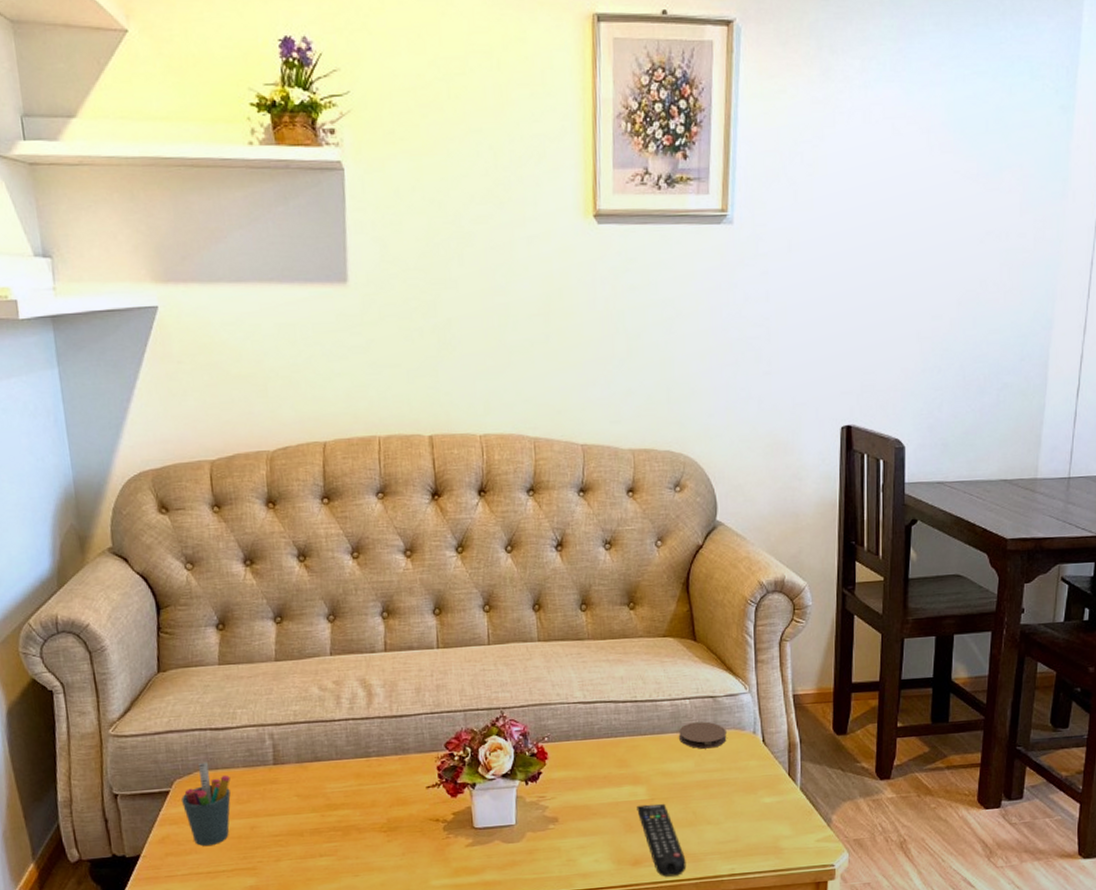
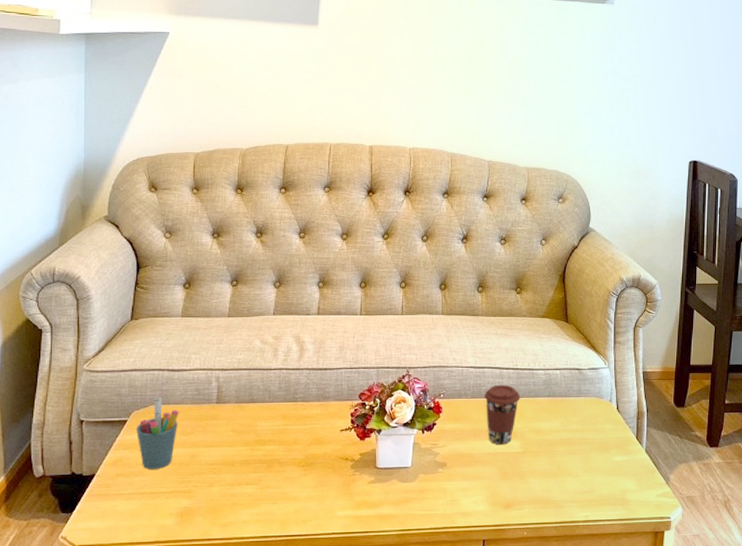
coffee cup: none [598,721,643,793] -> present [484,384,520,445]
remote control: present [637,803,686,877] -> none [511,456,549,520]
coaster: present [679,721,727,749] -> none [550,389,588,412]

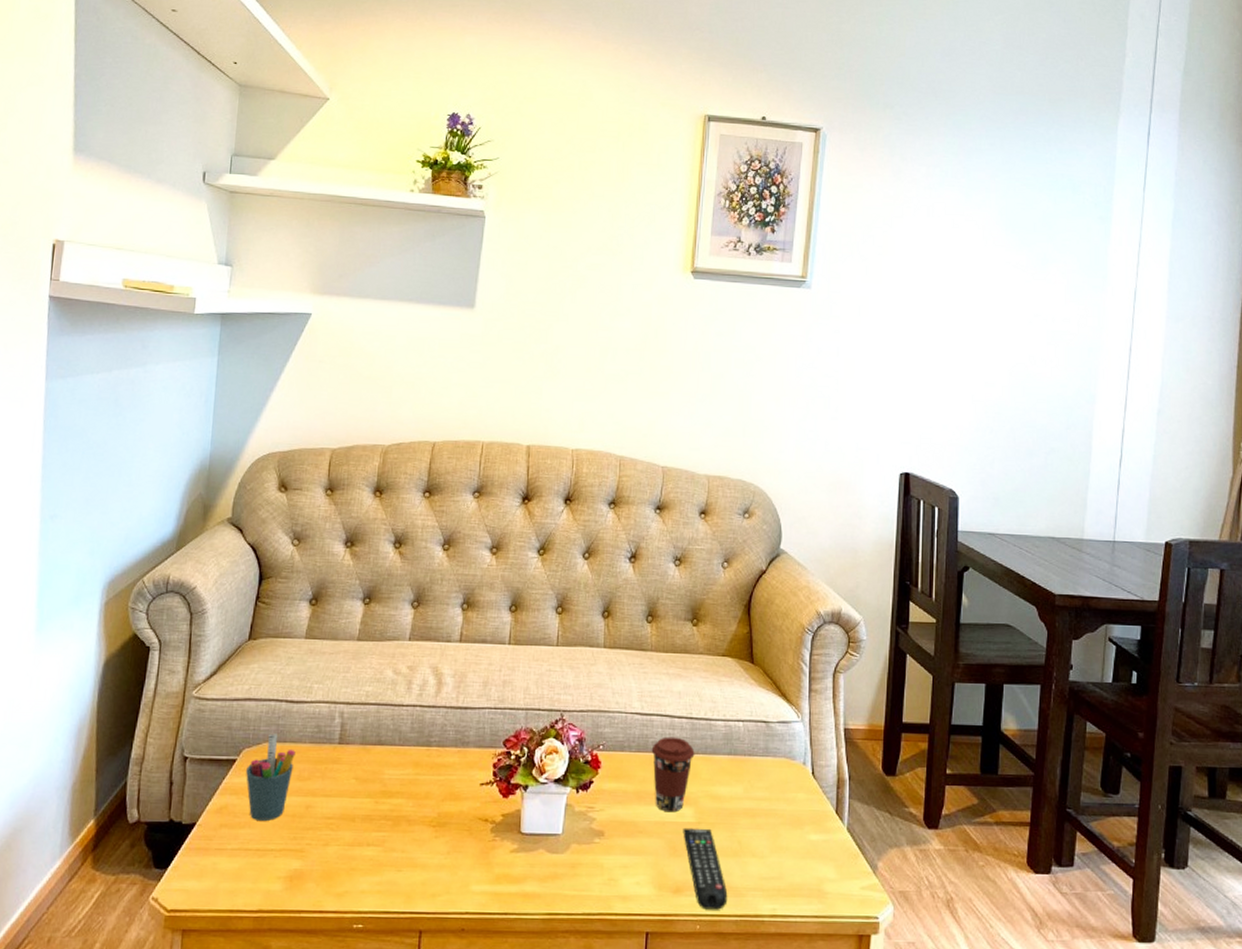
remote control: none [511,456,549,520] -> present [683,827,728,910]

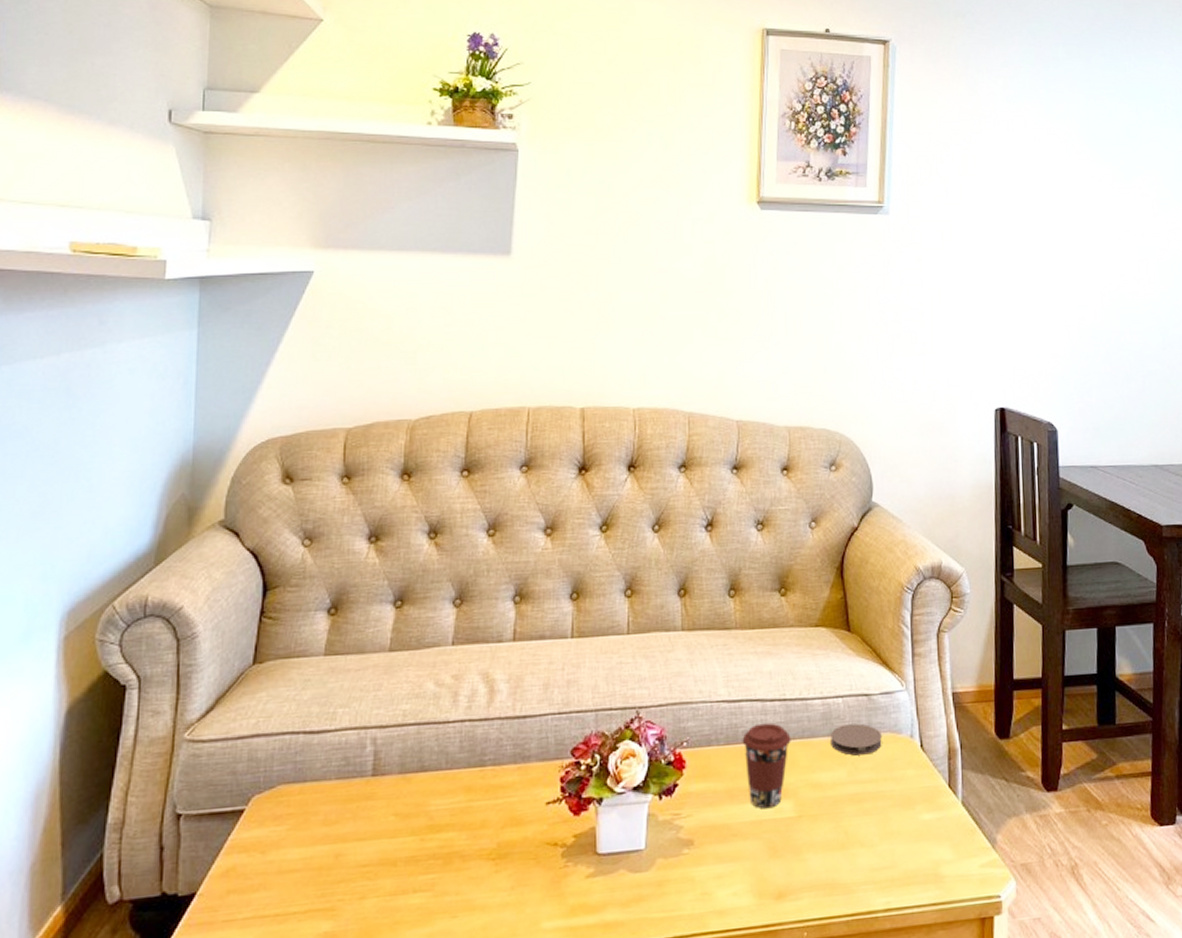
pen holder: present [246,733,296,821] -> none [257,773,319,880]
remote control: present [683,827,728,910] -> none [782,821,837,914]
coaster: none [730,746,777,775] -> present [831,723,882,756]

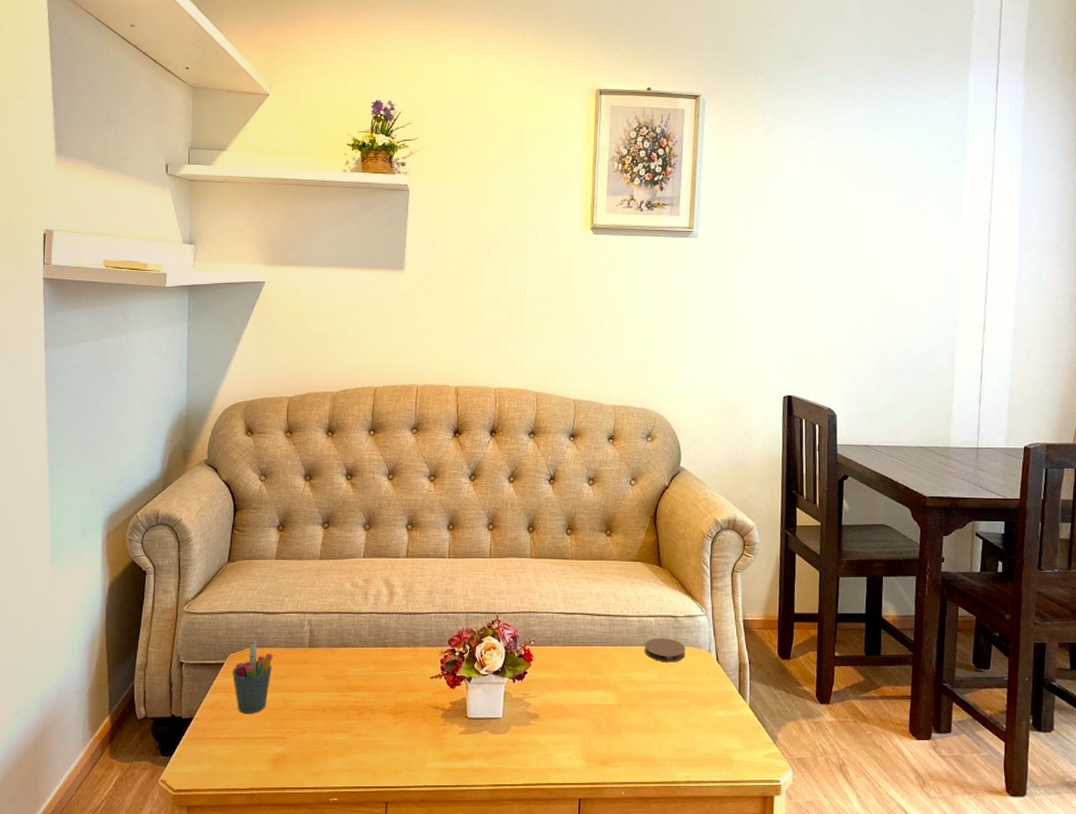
pen holder: none [257,773,319,880] -> present [233,640,273,713]
coffee cup: present [742,722,791,809] -> none [576,632,614,697]

